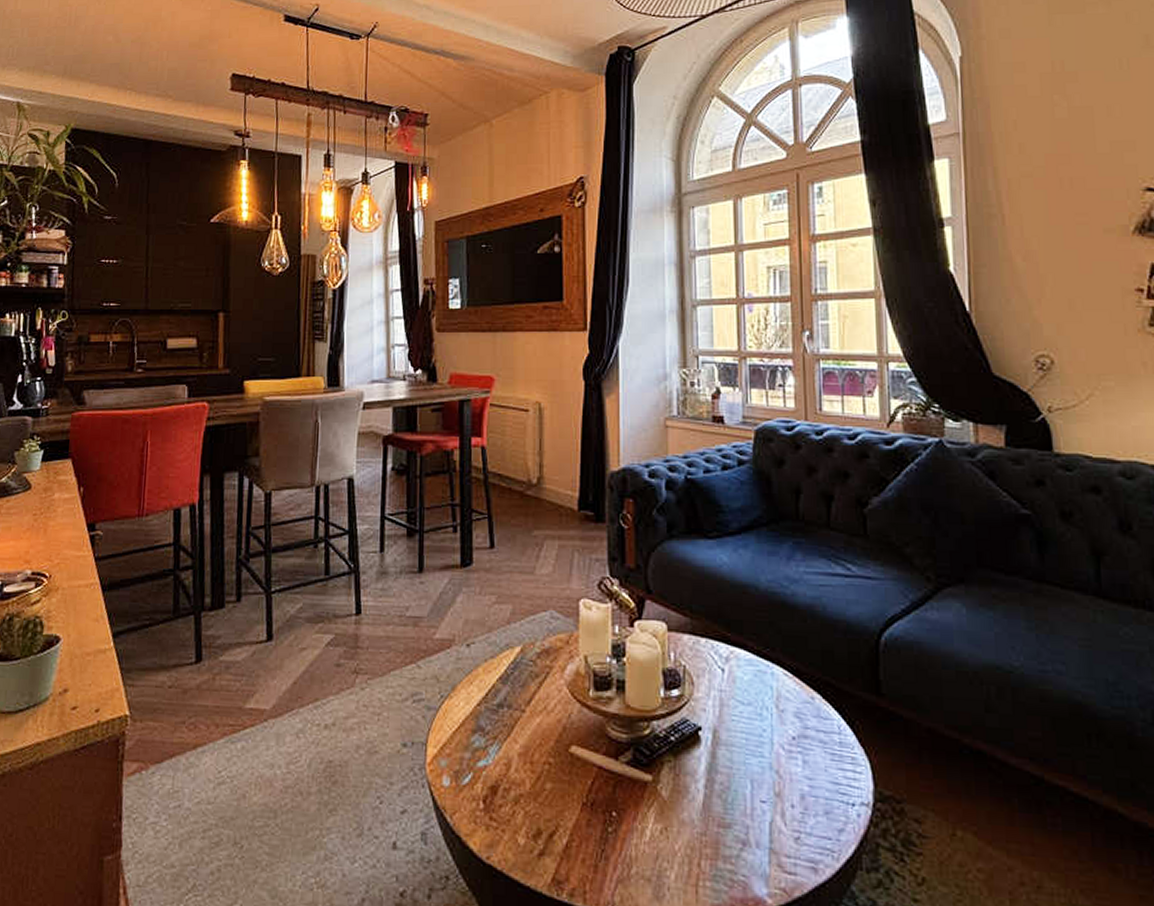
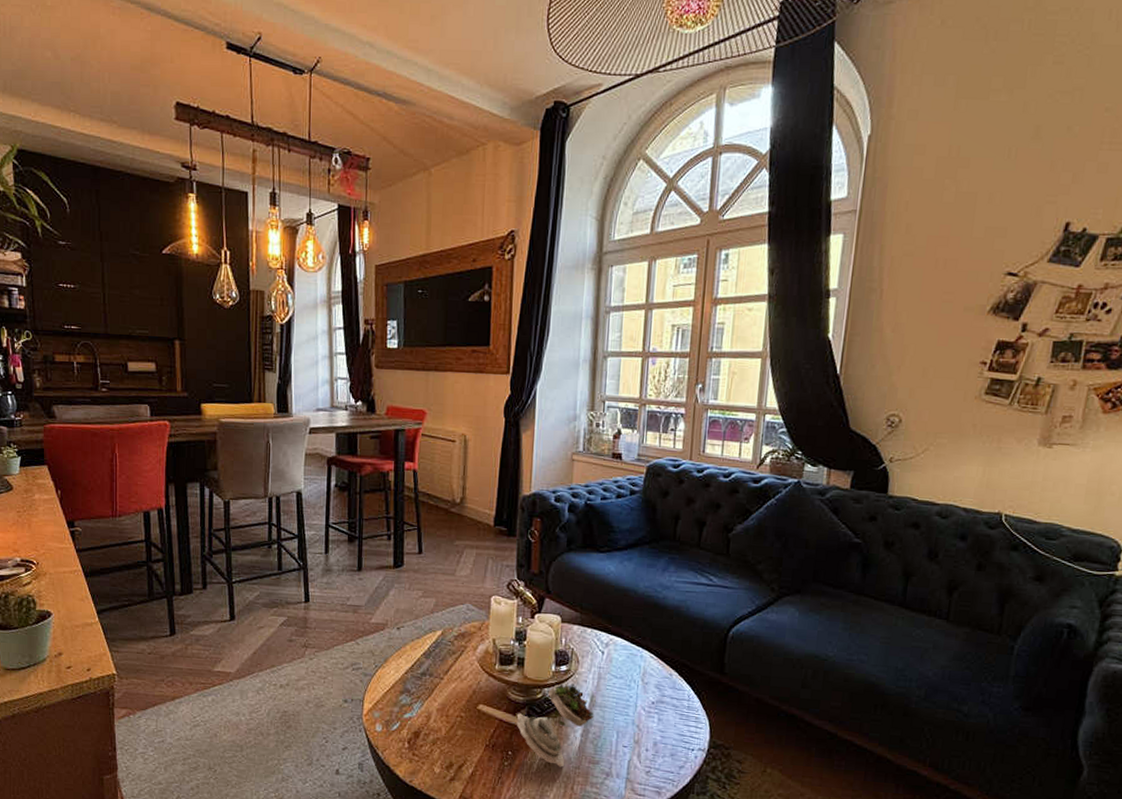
succulent plant: none [620,713,718,834] -> present [516,683,594,767]

